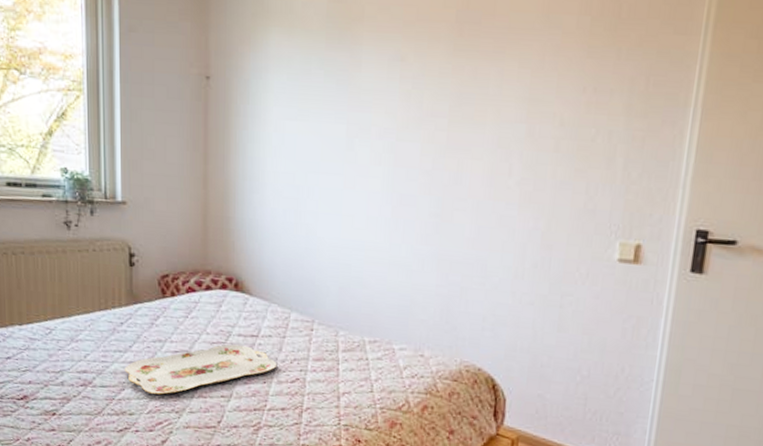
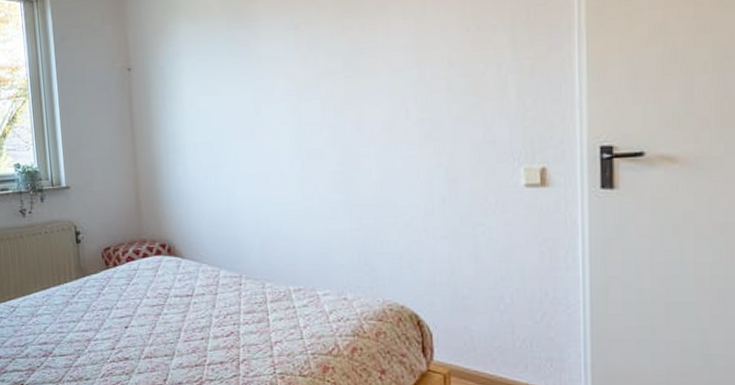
serving tray: present [124,344,277,395] -> none [78,305,213,359]

